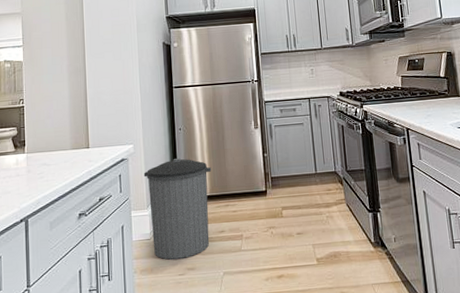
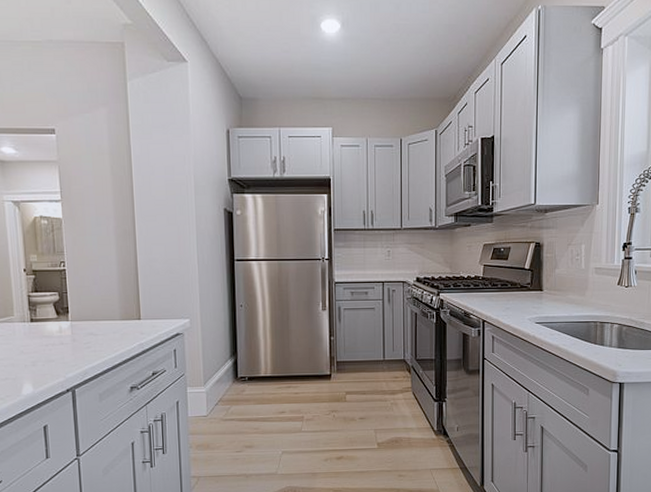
trash can: present [143,158,212,260] -> none [200,335,274,437]

